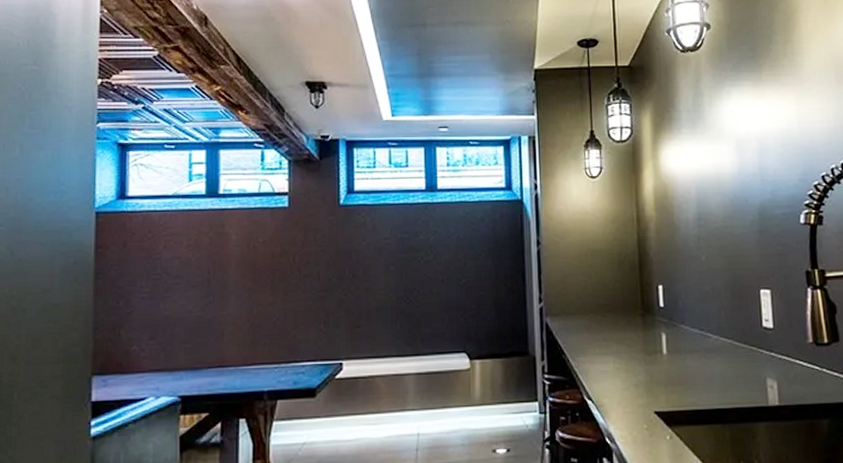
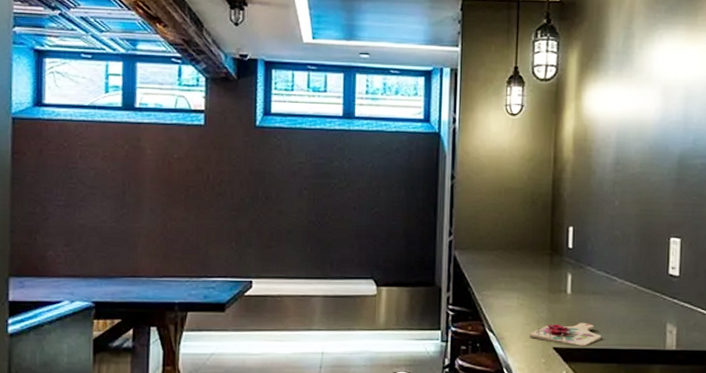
cutting board: none [628,383,703,409] -> present [529,323,602,347]

